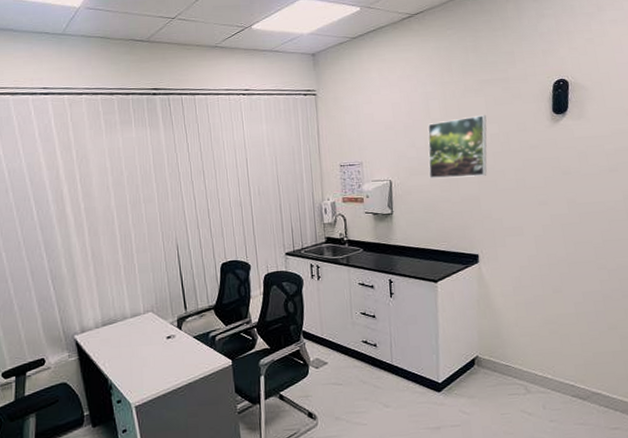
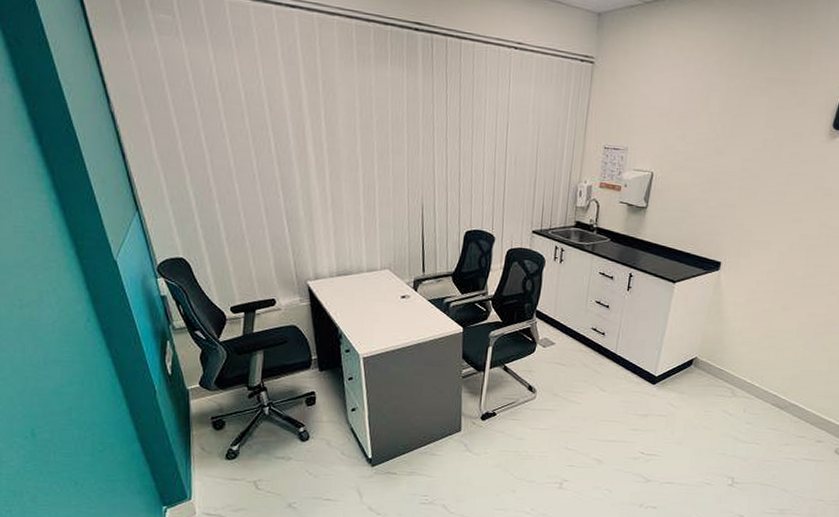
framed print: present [427,114,487,179] -> none [692,116,766,183]

